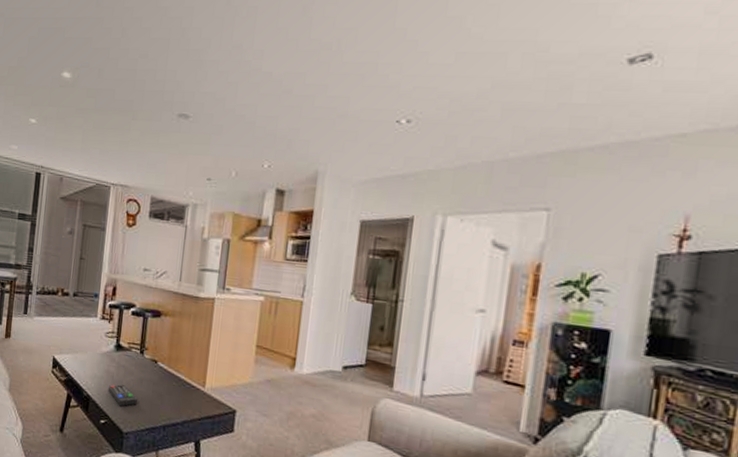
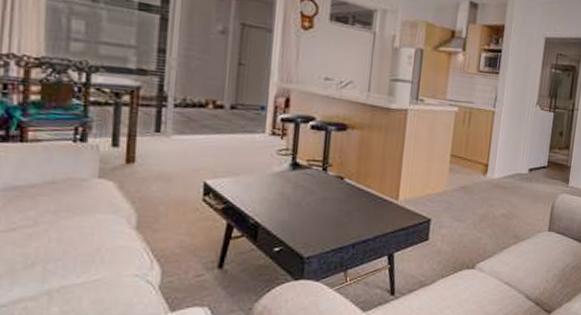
remote control: present [108,384,137,407] -> none [282,206,321,230]

